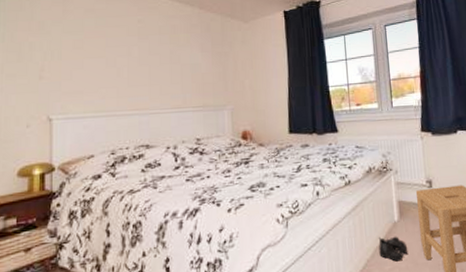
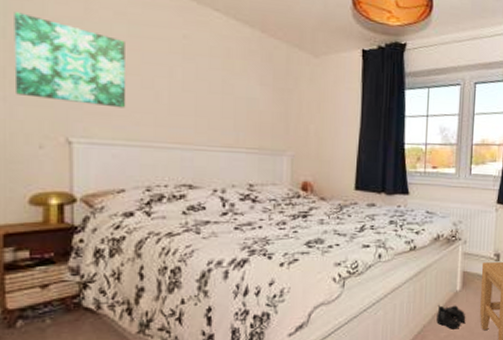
wall art: none [9,20,95,86] -> present [14,12,126,108]

